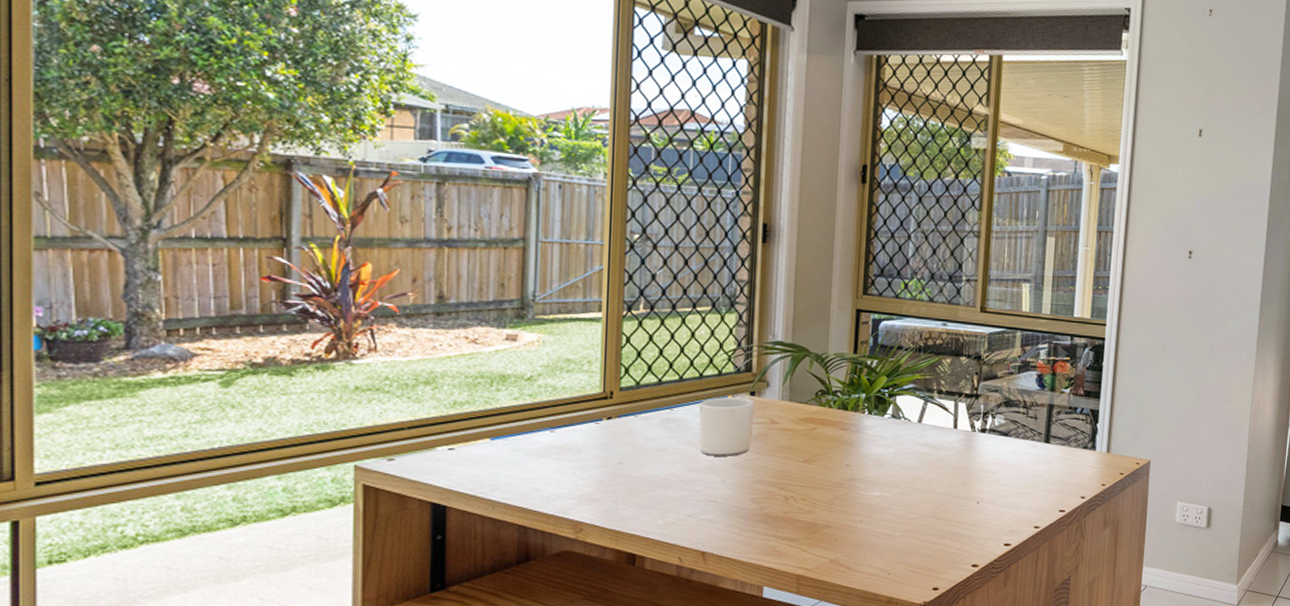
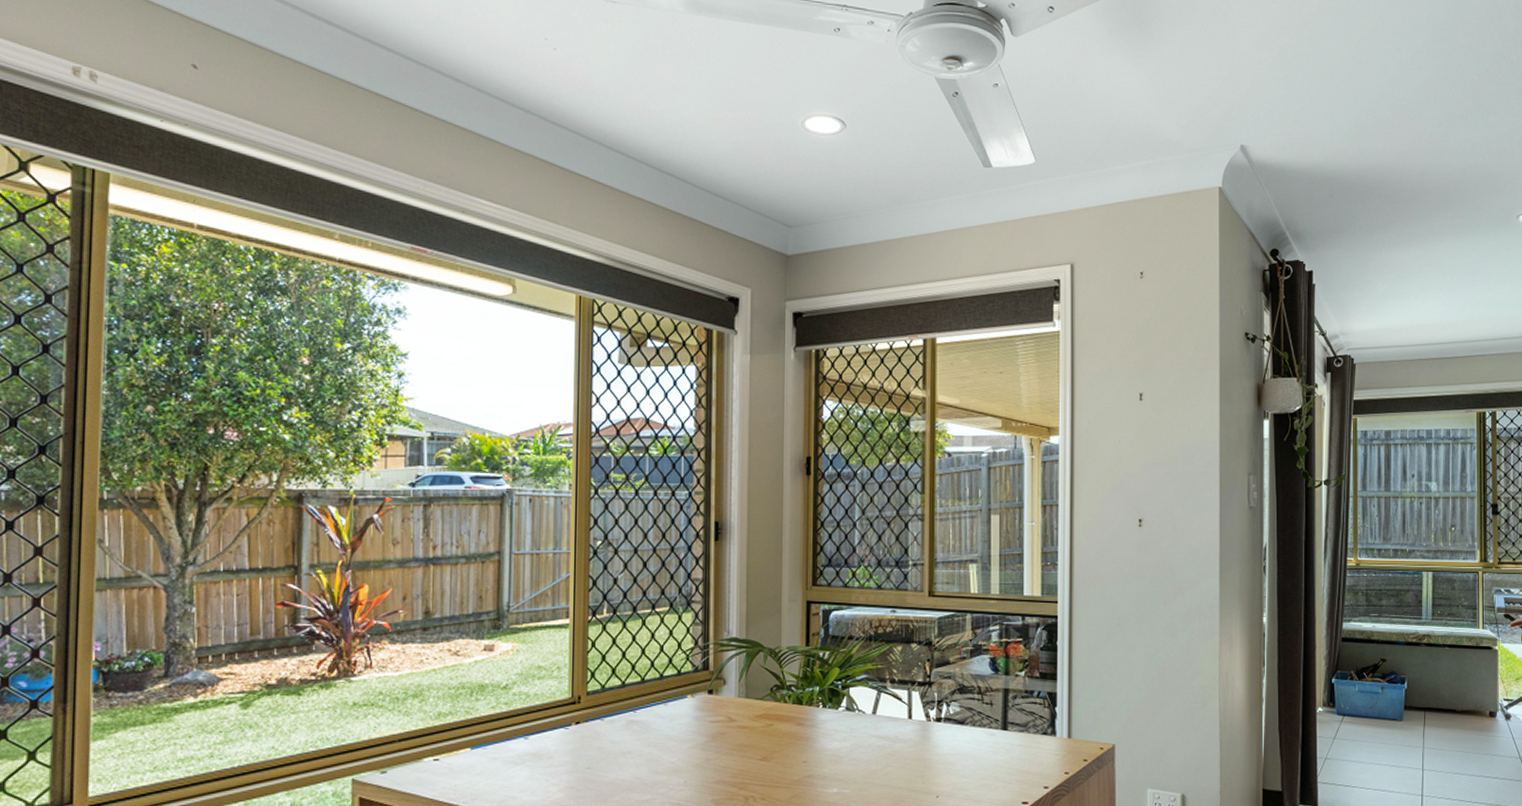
mug: present [698,397,755,456] -> none [660,697,713,757]

